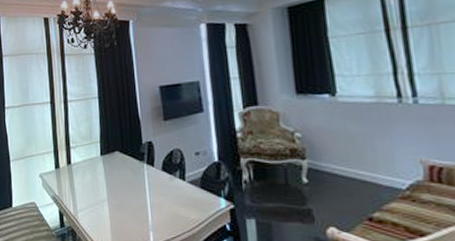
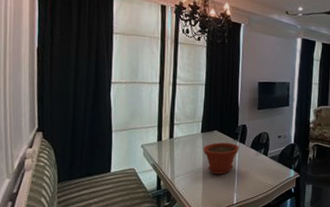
plant pot: none [104,166,149,207] -> present [202,142,240,175]

